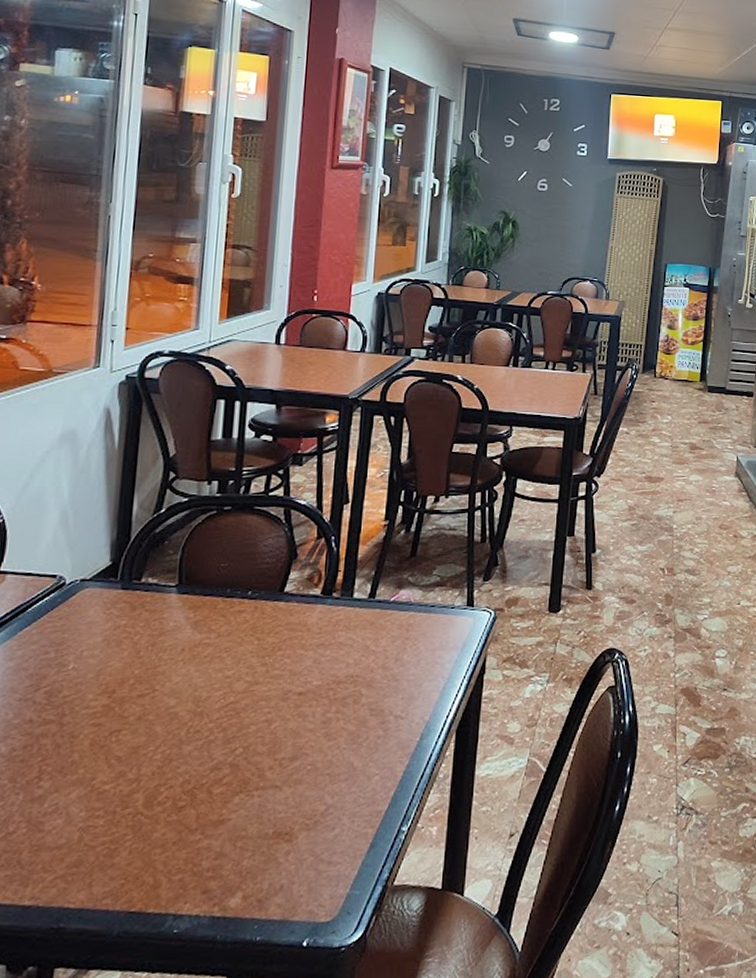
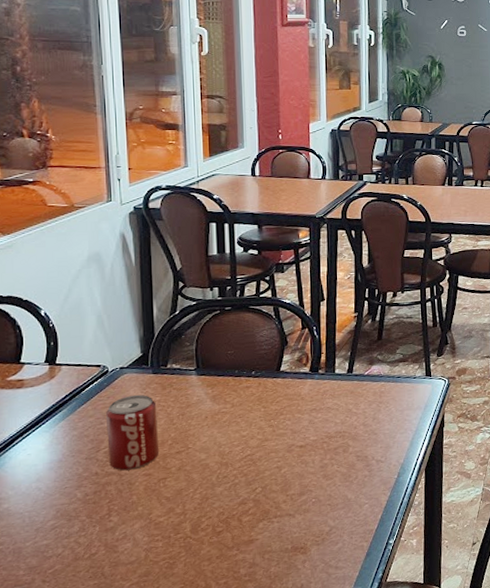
pop: none [49,616,121,719] -> present [105,394,160,471]

